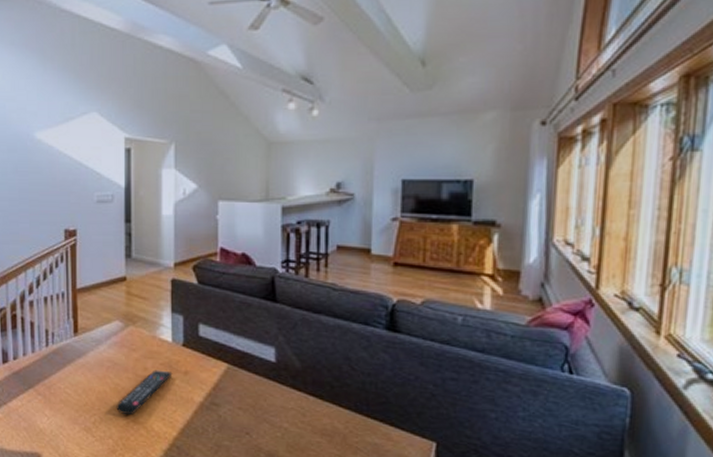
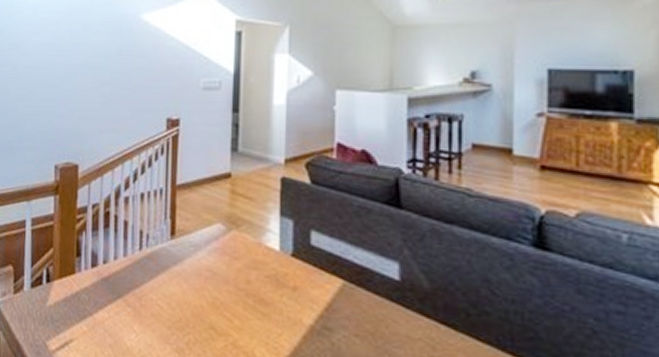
remote control: present [116,369,173,416] -> none [213,283,279,337]

